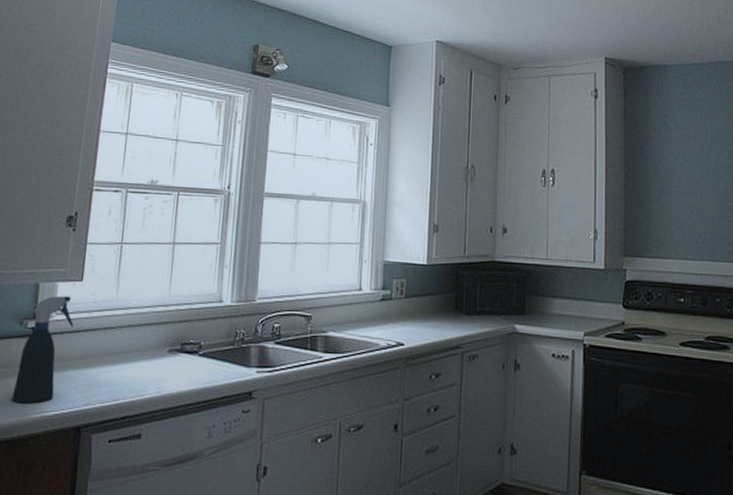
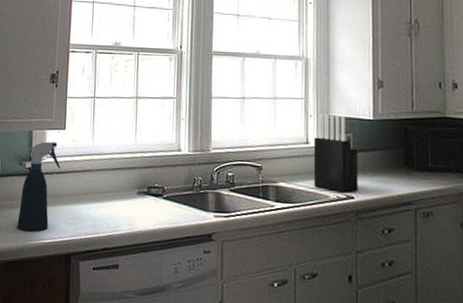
knife block: none [365,259,411,340] -> present [313,114,358,193]

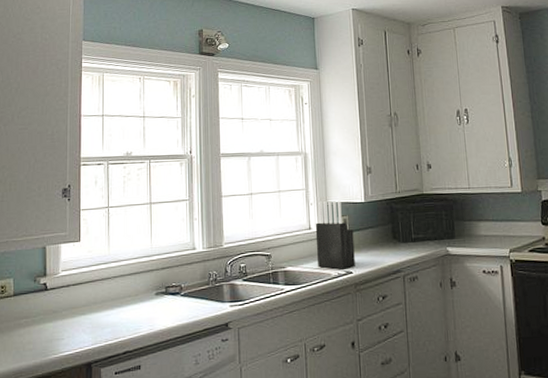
spray bottle: present [17,141,61,232] -> none [34,255,77,347]

